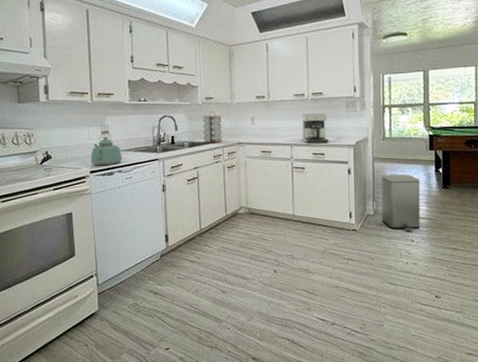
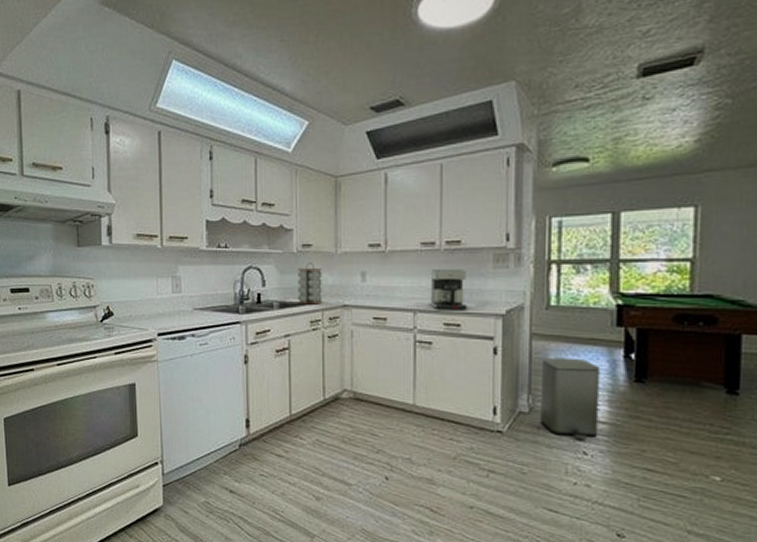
kettle: present [90,131,123,166] -> none [158,283,197,328]

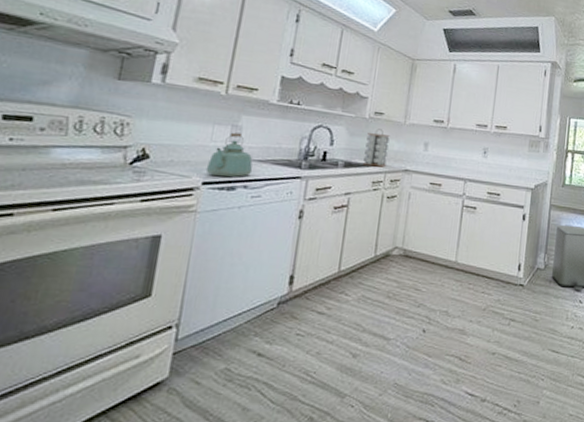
kettle: none [158,283,197,328] -> present [205,132,253,178]
coffee maker: present [431,270,467,311] -> none [479,147,508,183]

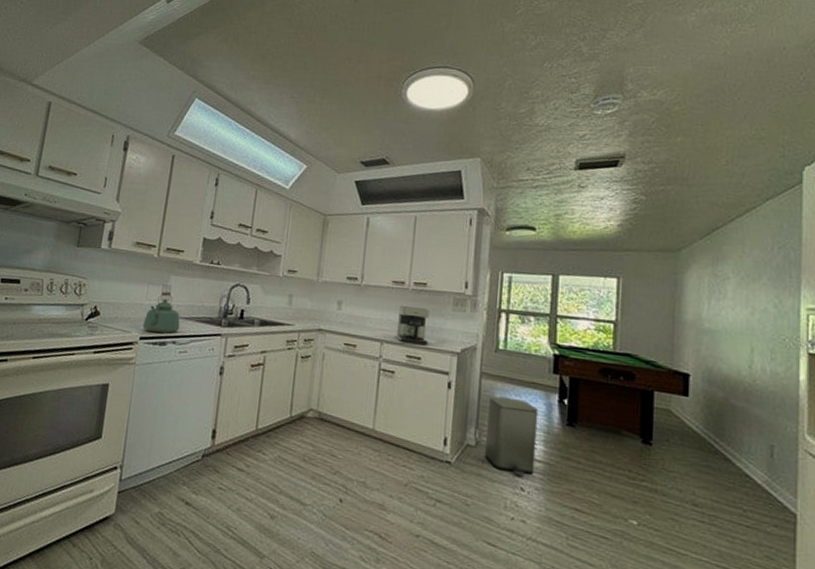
spice rack: present [362,128,390,168] -> none [276,287,303,326]
coffee maker: none [479,147,508,183] -> present [397,306,429,346]

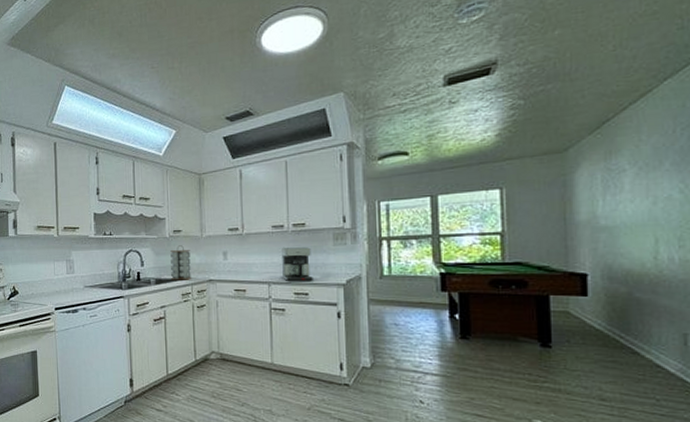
kettle: present [142,291,181,334] -> none [55,266,87,303]
spice rack: none [276,287,303,326] -> present [170,245,191,281]
pedal bin: present [485,396,539,476] -> none [380,319,432,390]

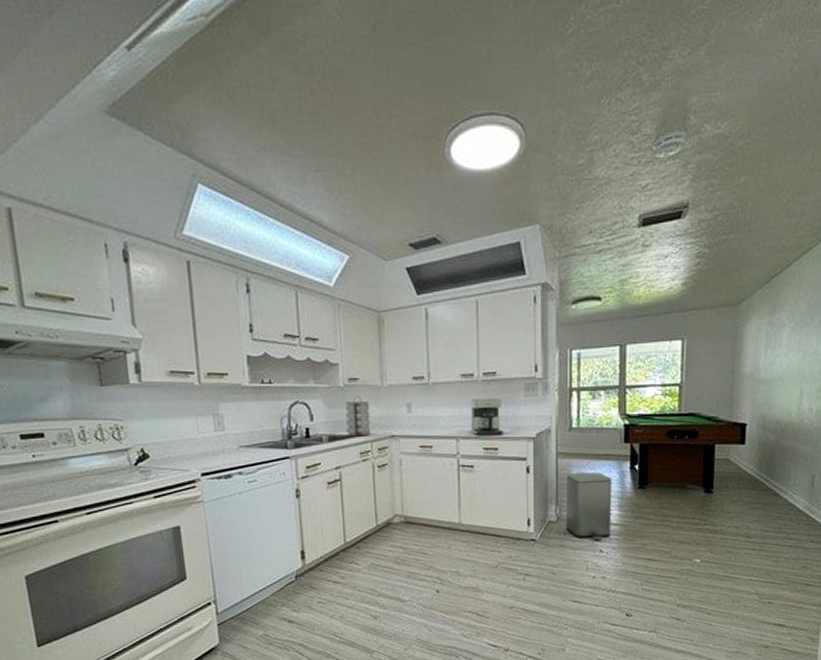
pedal bin: none [380,319,432,390] -> present [566,472,613,540]

